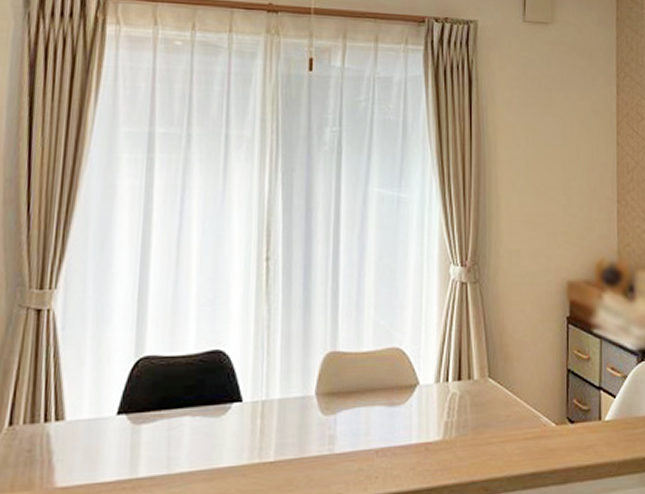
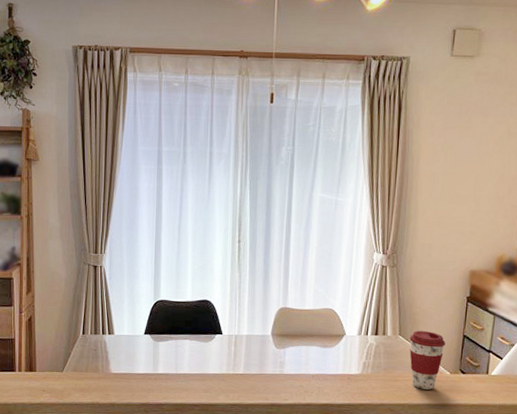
coffee cup: none [502,368,547,452] -> present [409,331,446,390]

